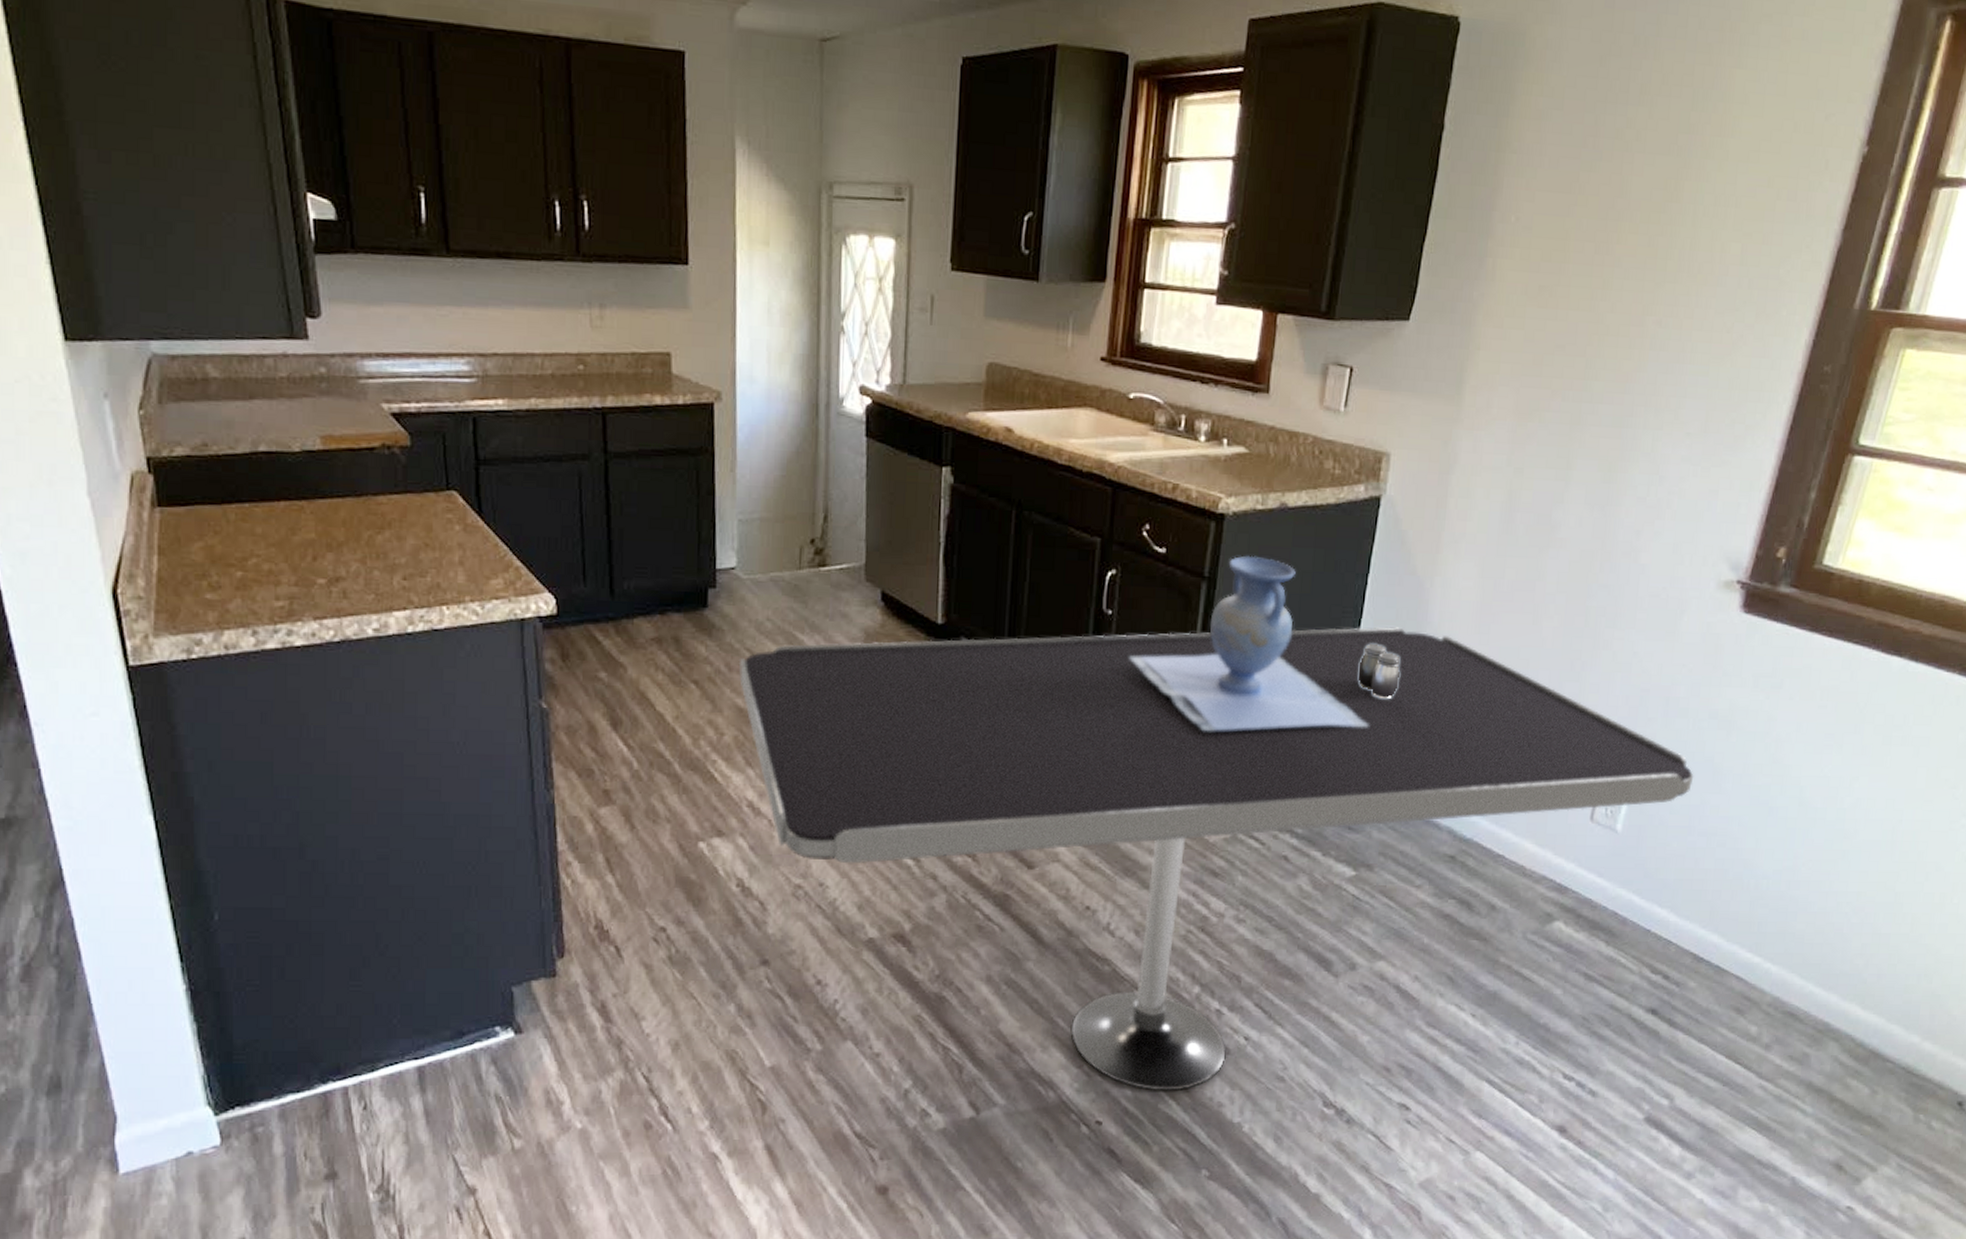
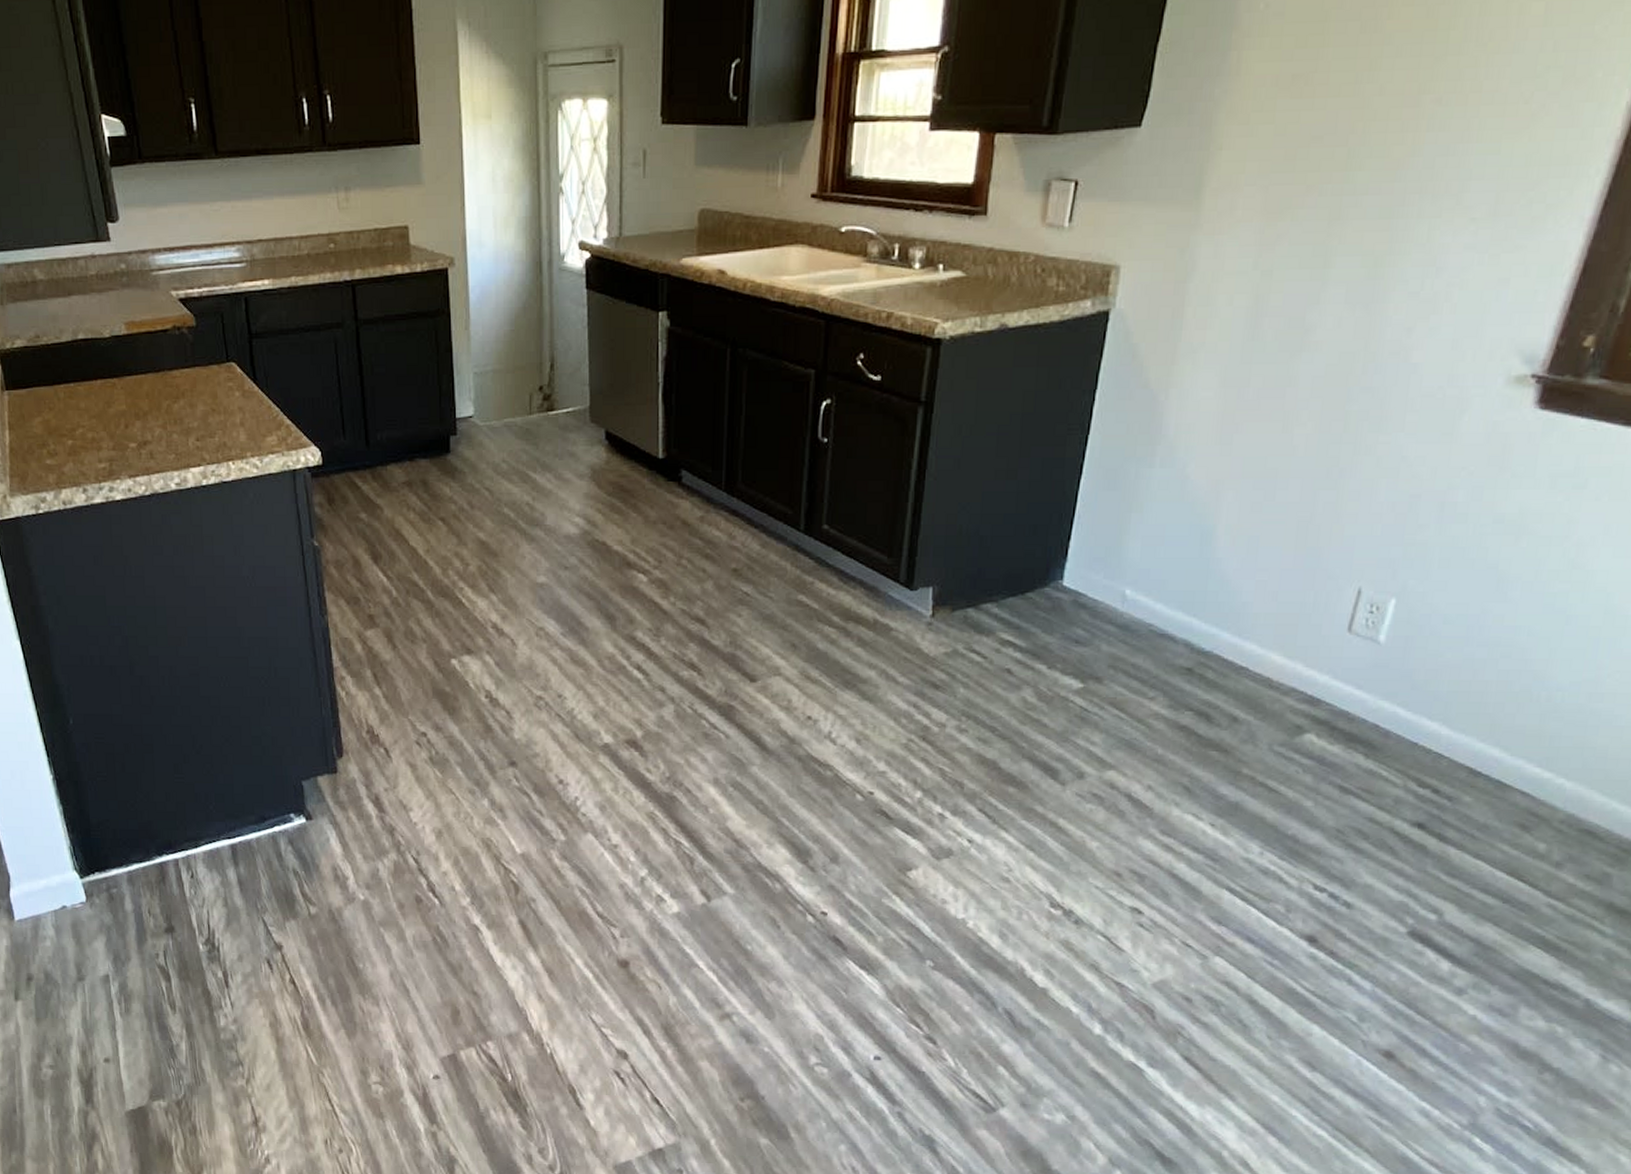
dining table: present [738,626,1694,1091] -> none [479,442,1474,887]
vase: present [1129,555,1369,731] -> none [845,378,1097,550]
salt and pepper shaker: present [1358,644,1400,700] -> none [1085,460,1131,515]

